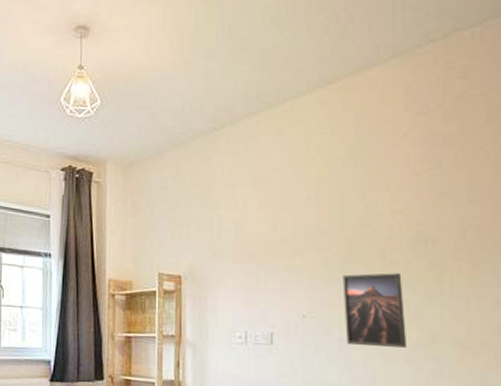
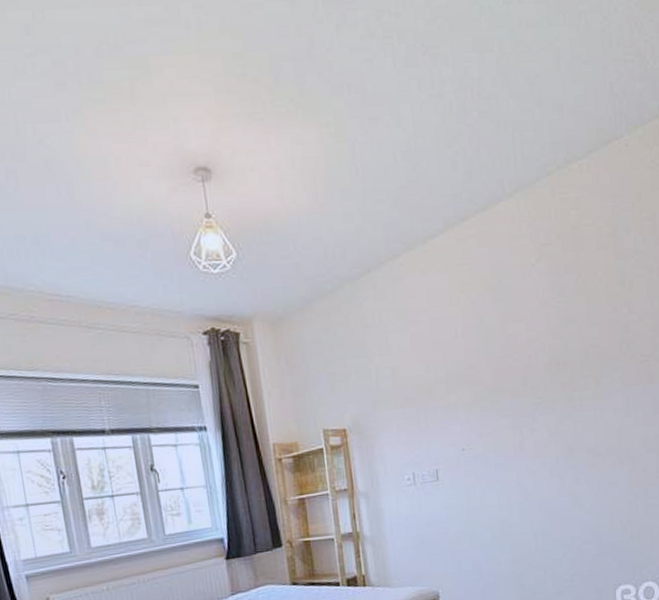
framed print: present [342,273,408,348] -> none [493,397,551,469]

